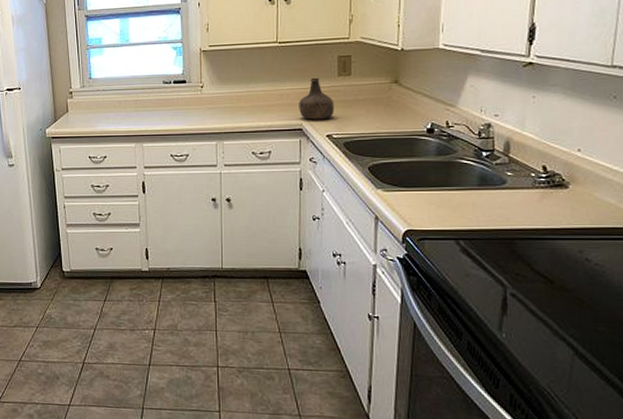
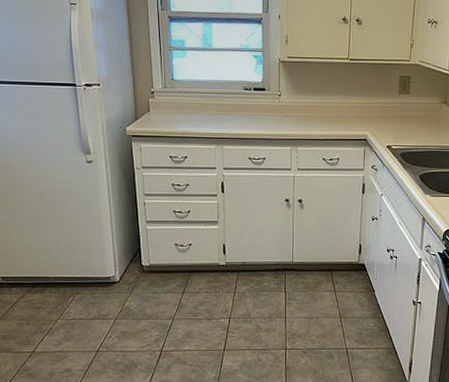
bottle: present [299,77,335,120] -> none [365,93,395,132]

